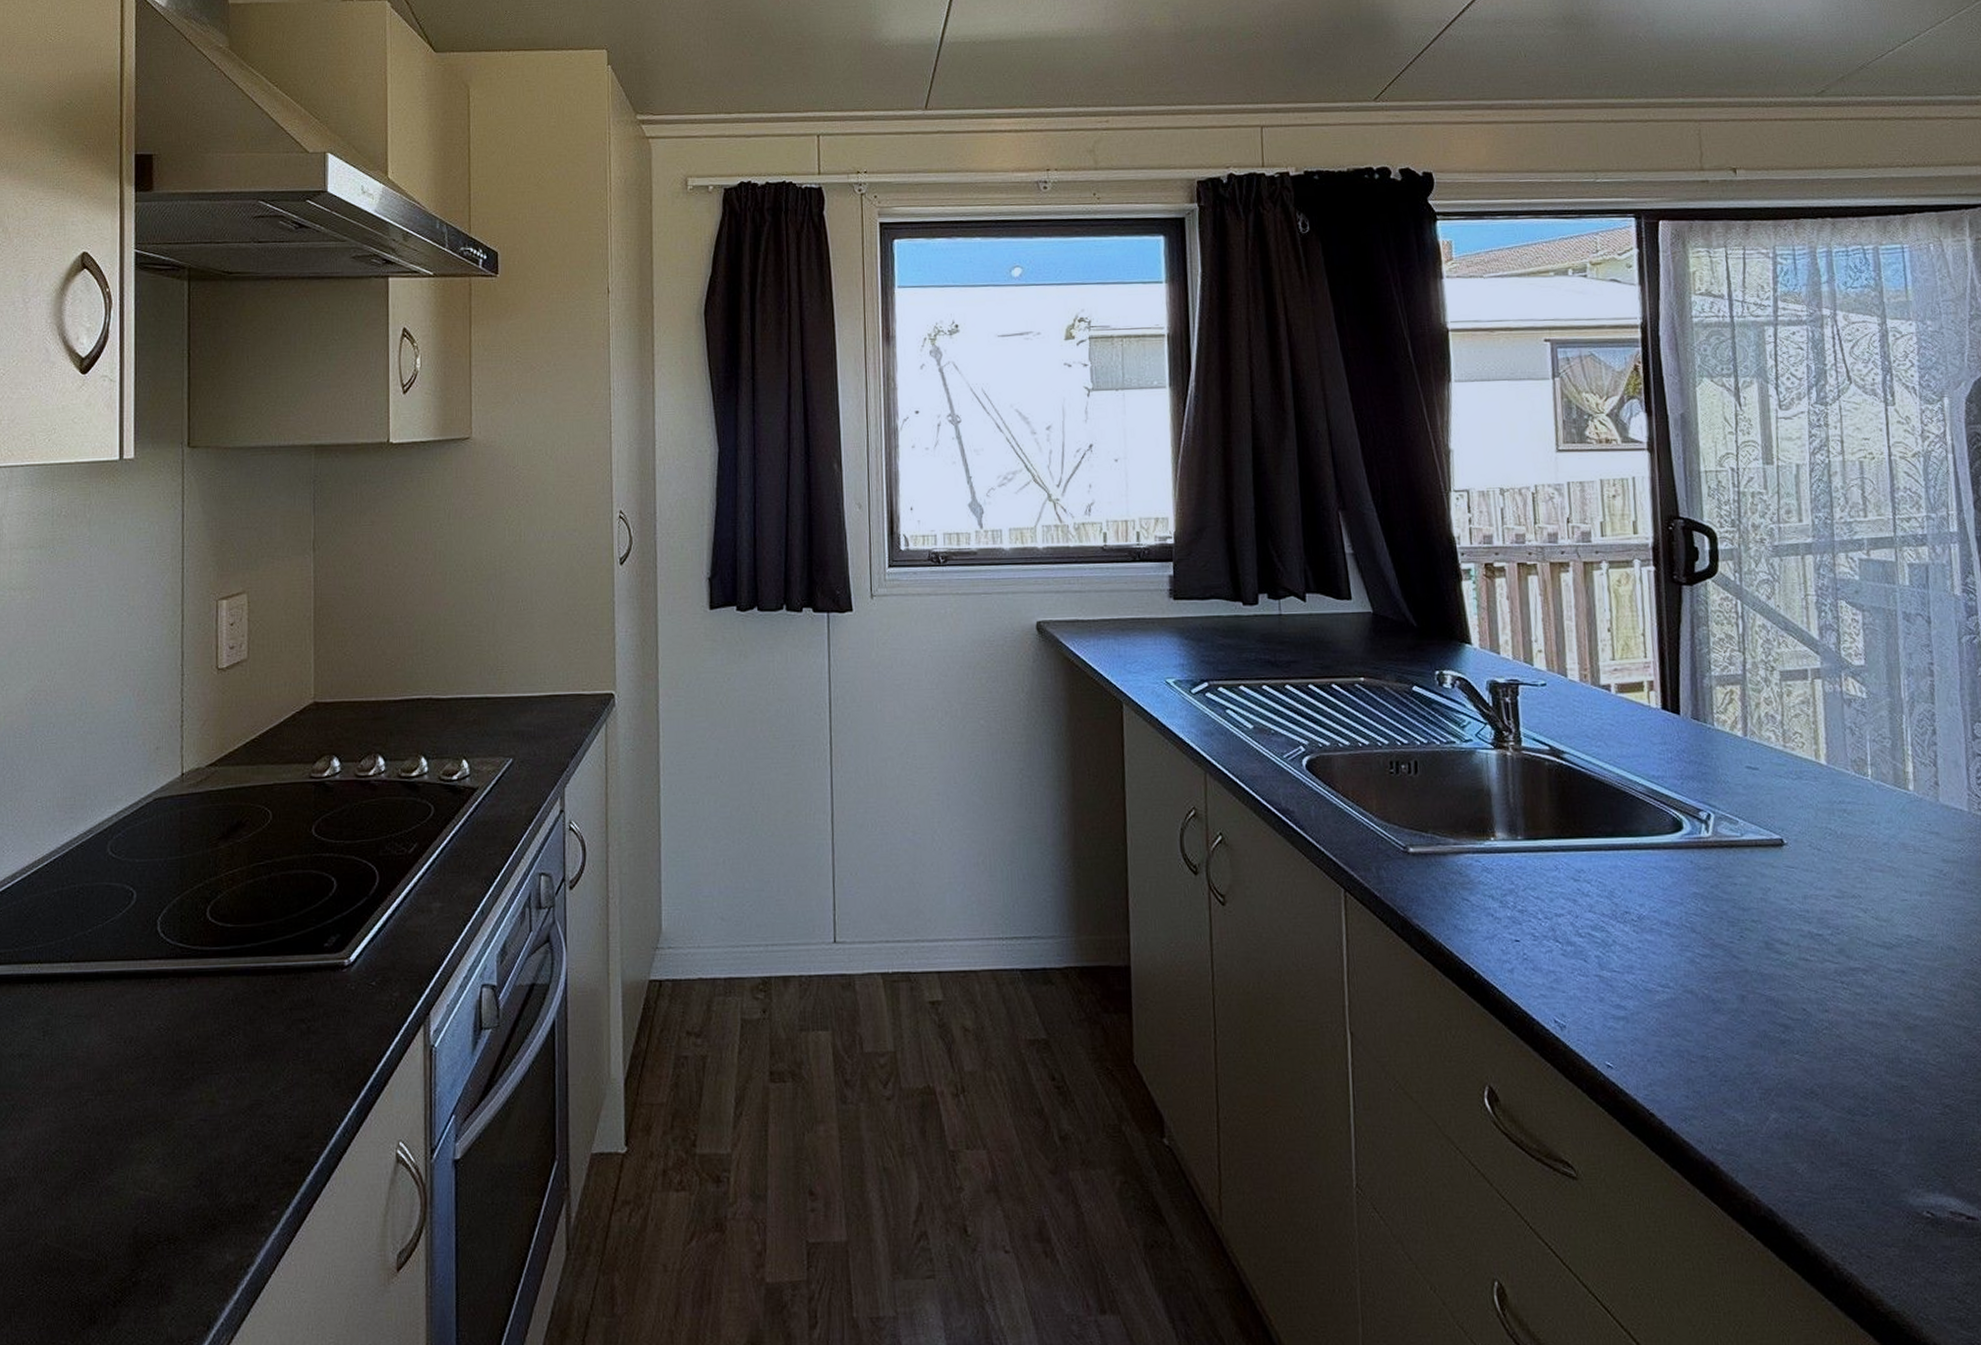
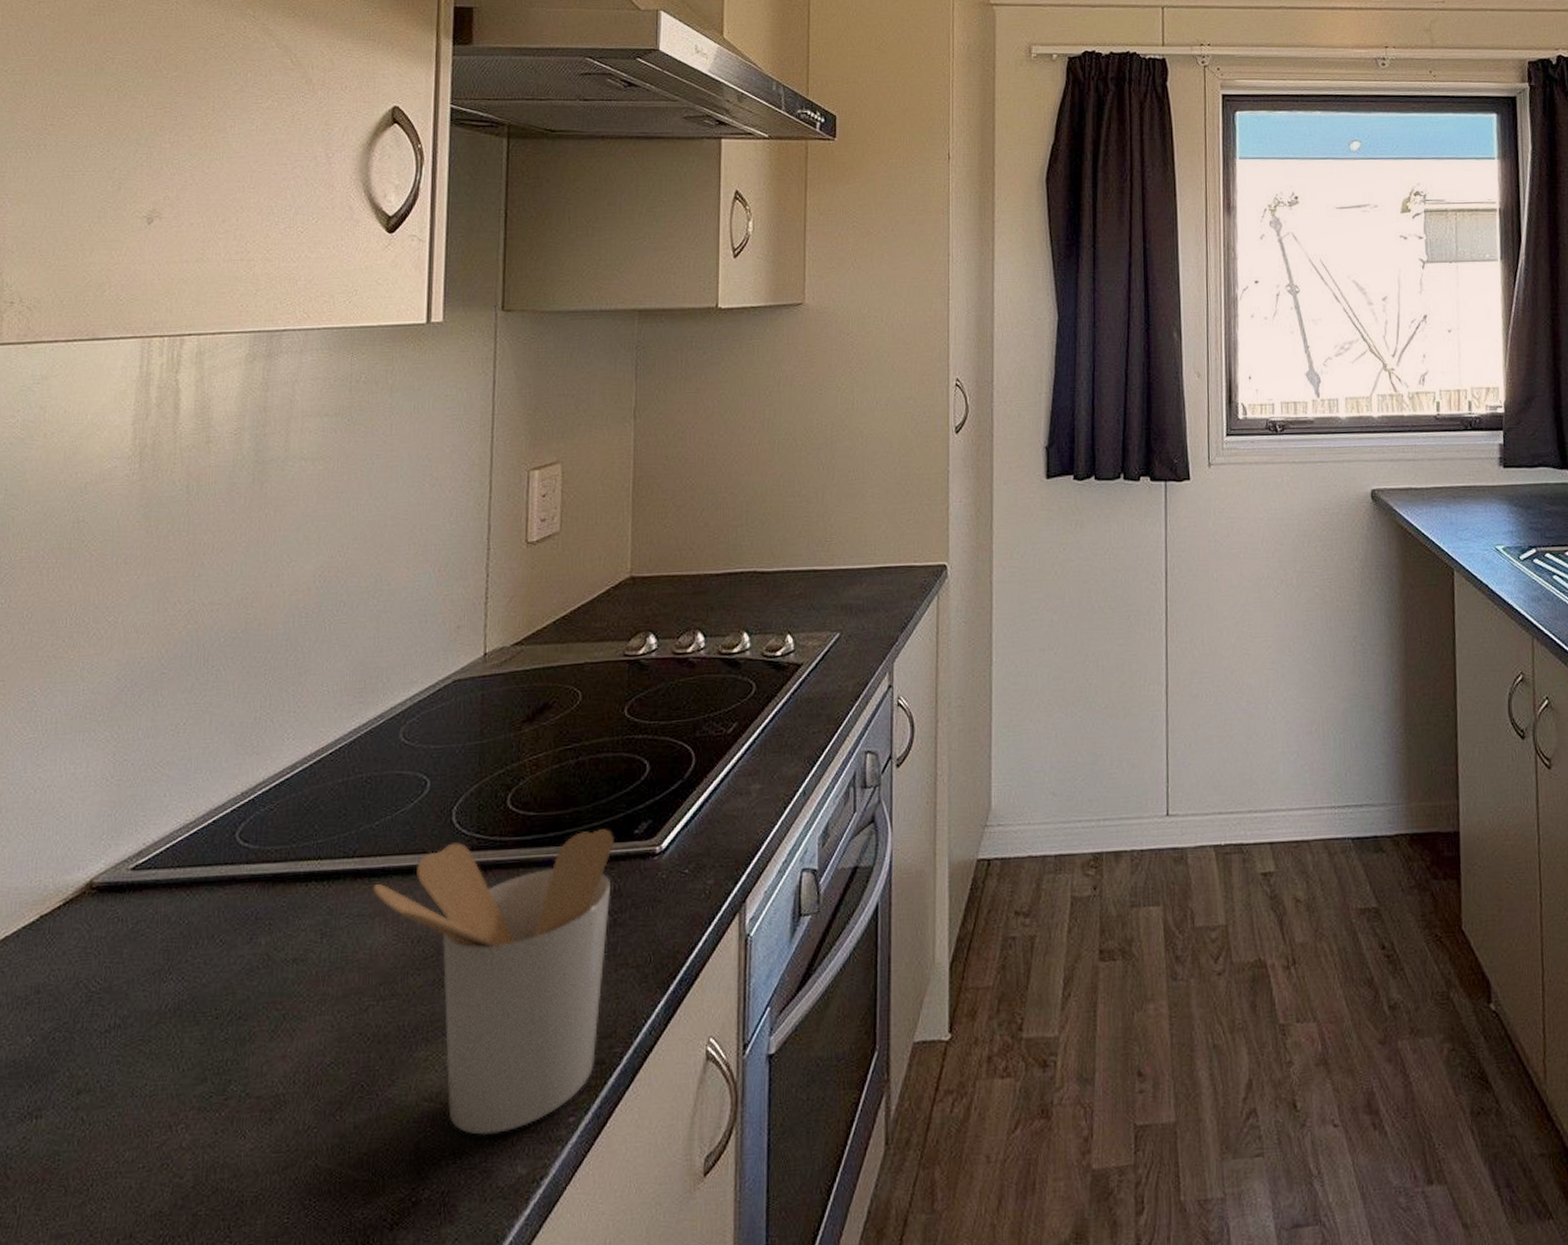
utensil holder: none [88,942,306,1224] -> present [372,829,614,1136]

